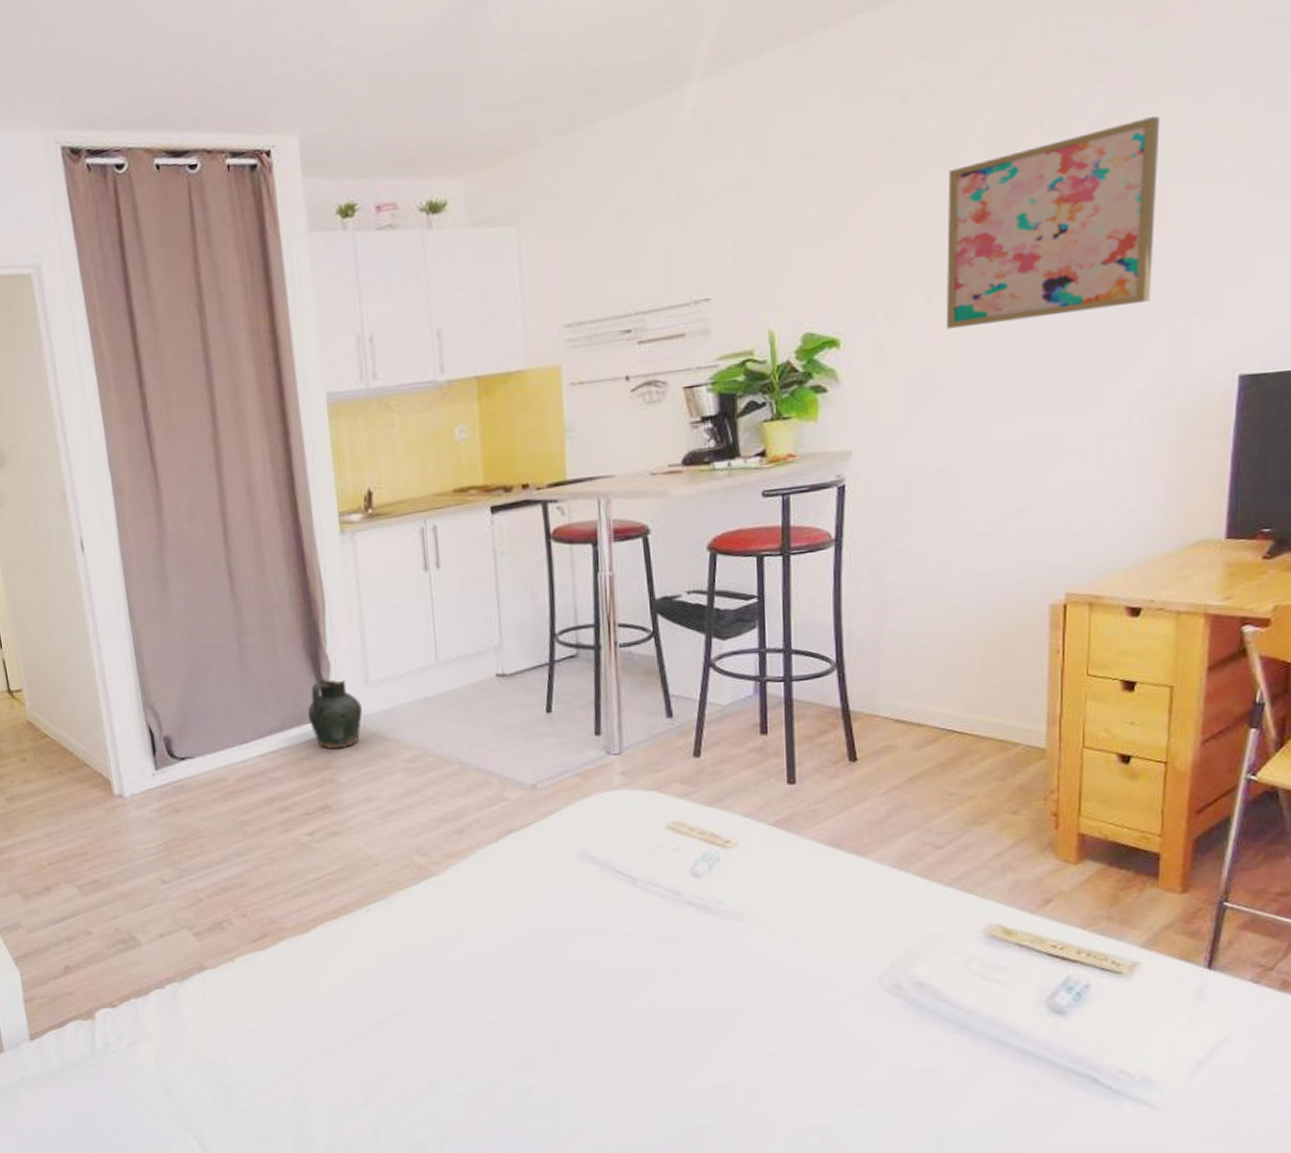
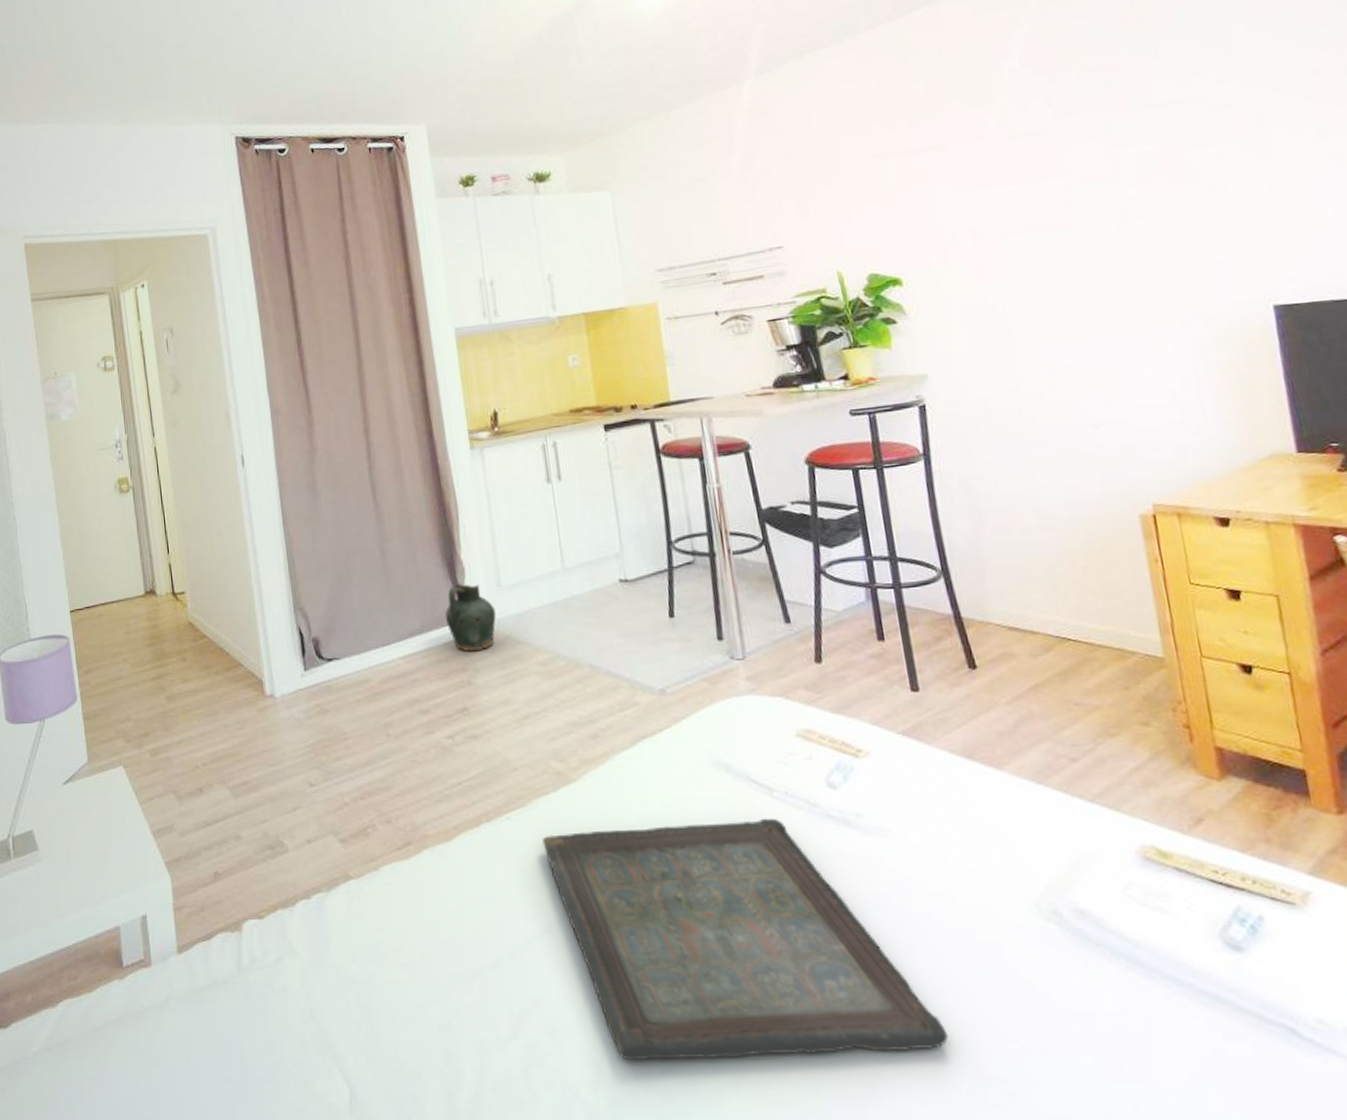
serving tray: none [401,905,778,1121] -> present [542,818,948,1061]
wall art: present [946,115,1160,330] -> none [976,95,1176,269]

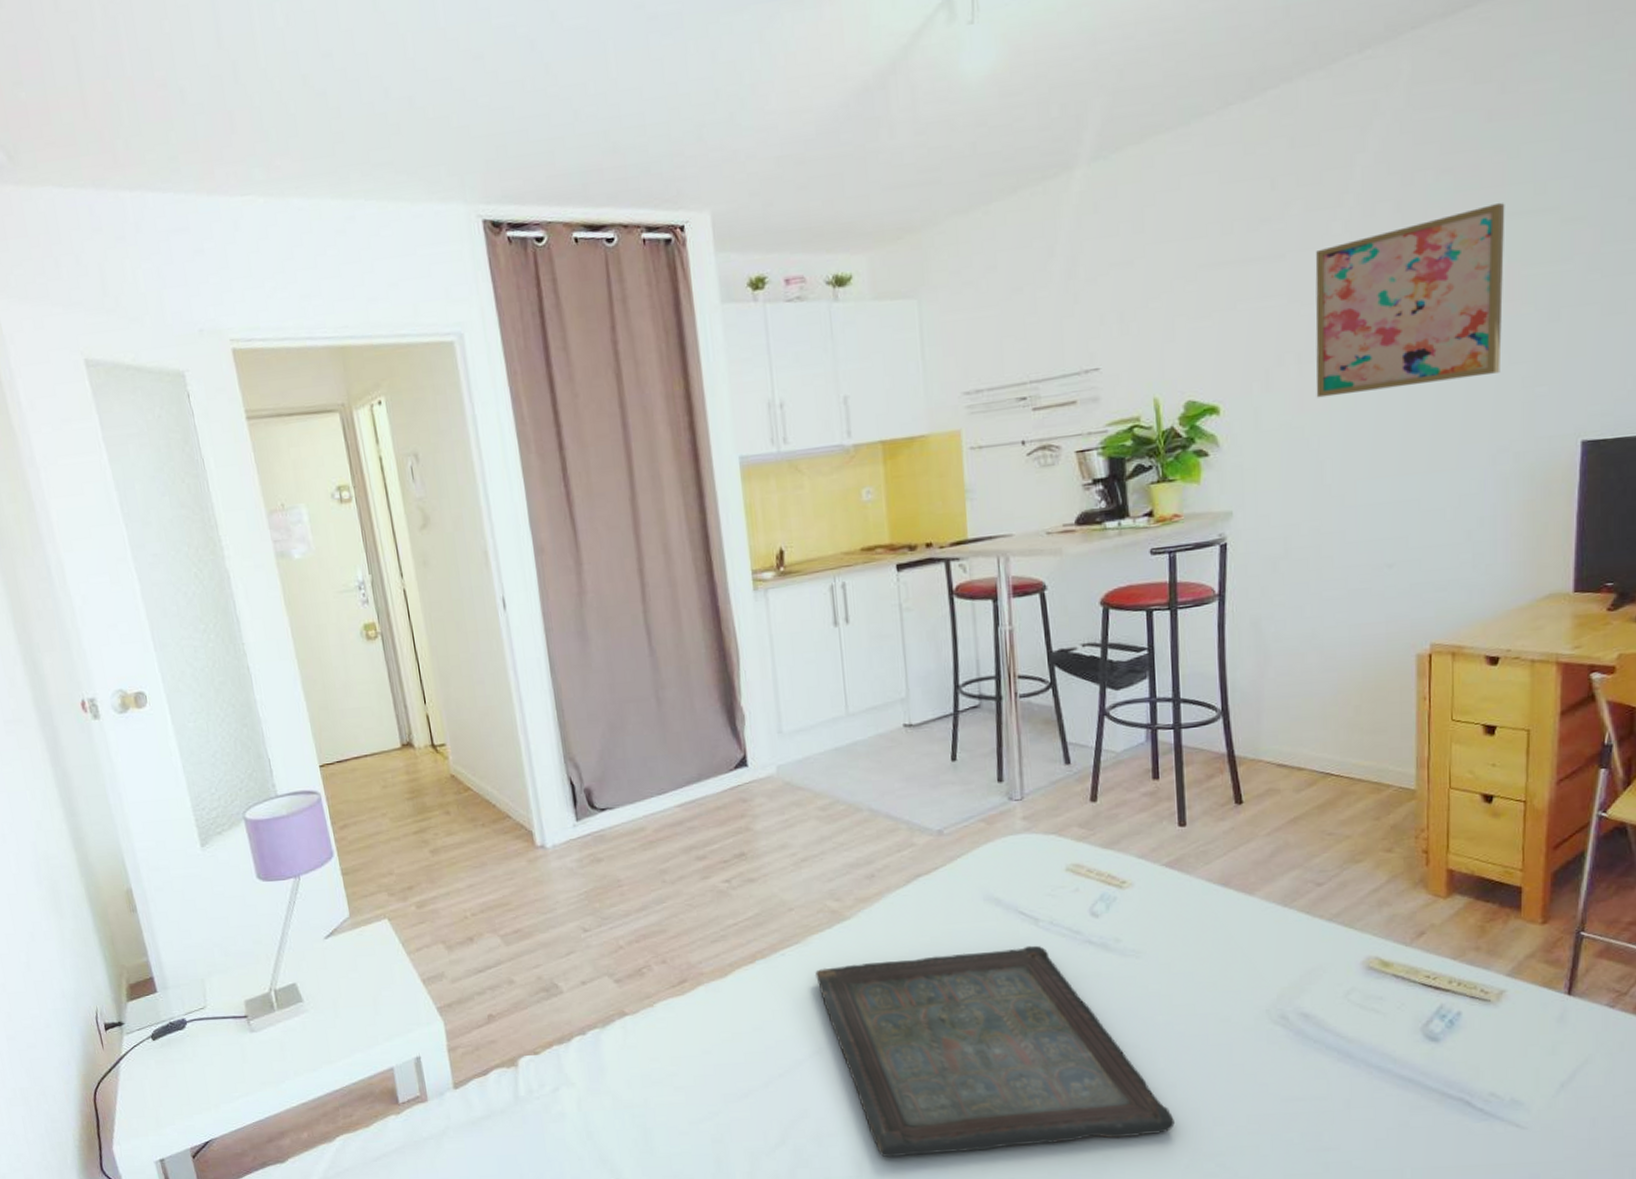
ceramic jug: present [445,583,496,652] -> none [724,730,776,799]
wall art: none [976,95,1176,269] -> present [1315,202,1505,398]

